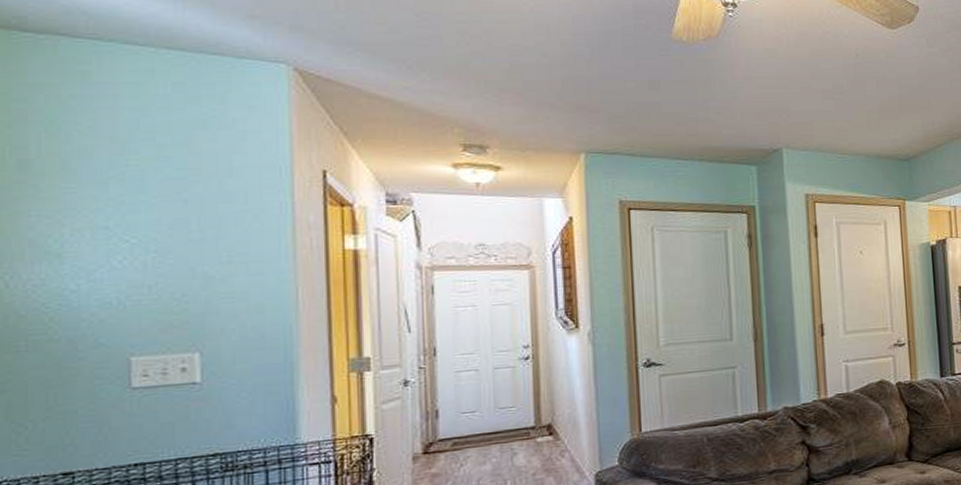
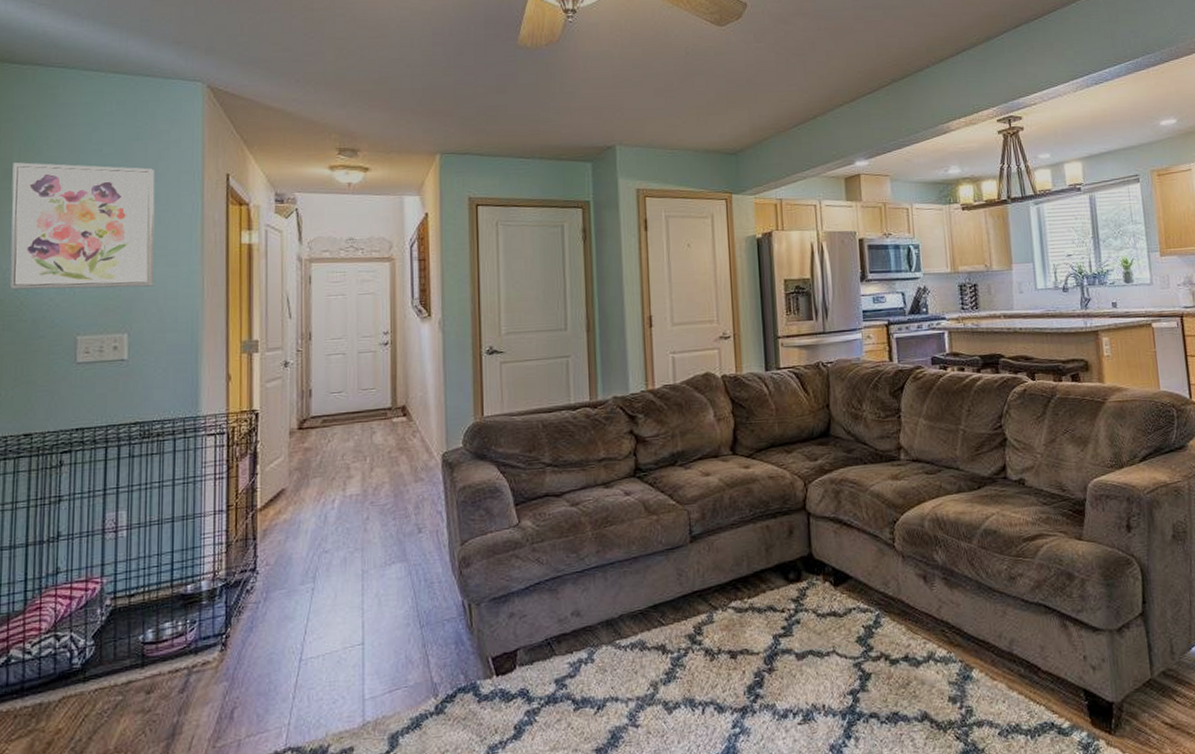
wall art: none [30,151,233,304] -> present [9,162,155,290]

